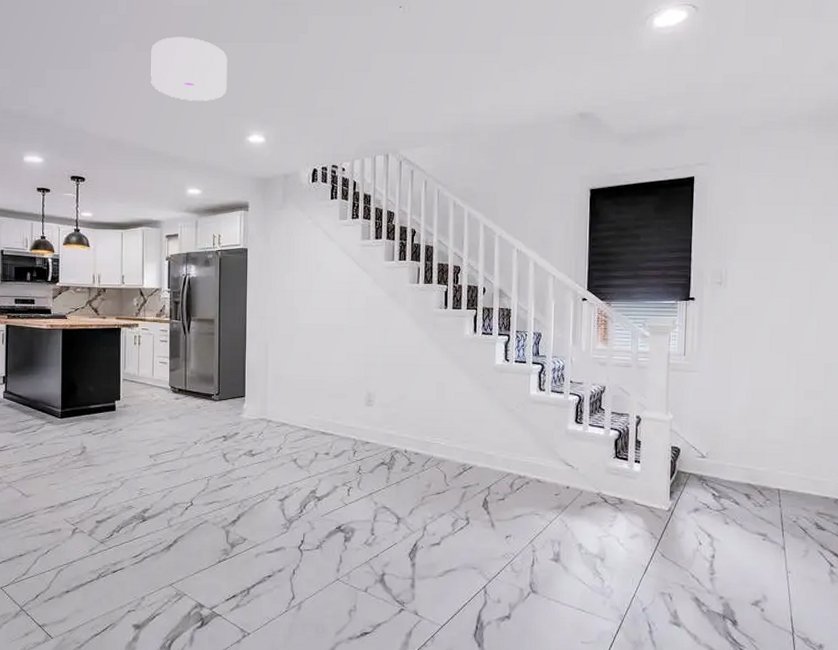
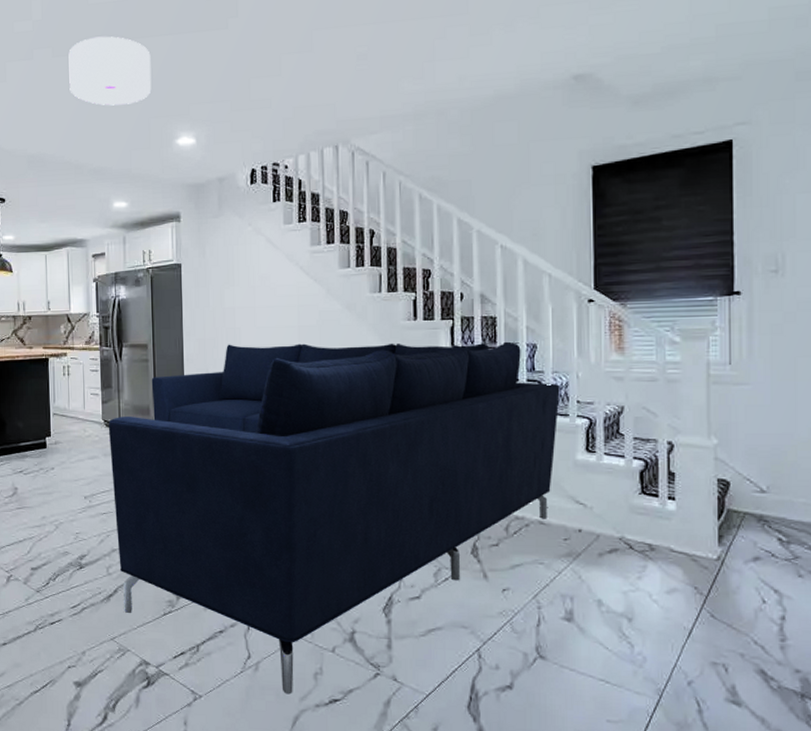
sofa: none [174,322,558,630] -> present [108,341,560,695]

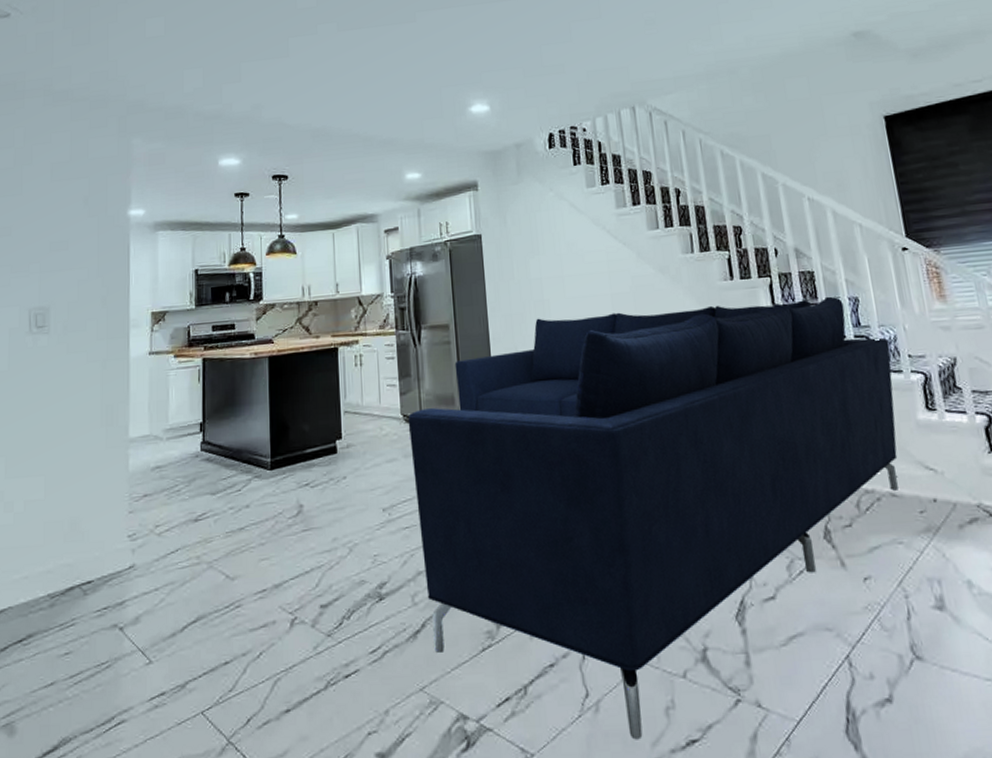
ceiling light: present [68,36,152,106] -> none [354,10,442,77]

